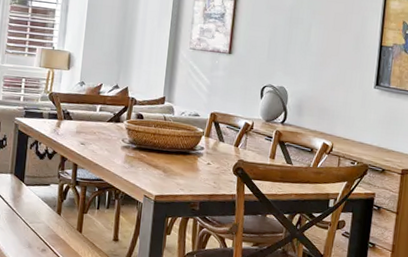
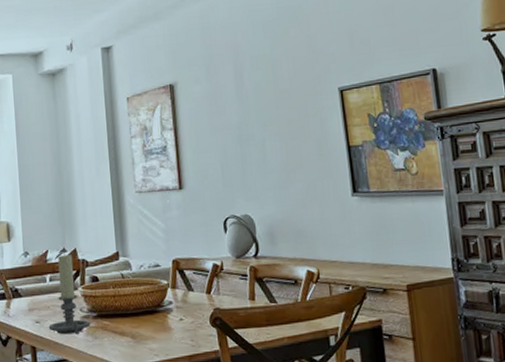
candle holder: none [91,90,130,160] -> present [48,254,91,335]

